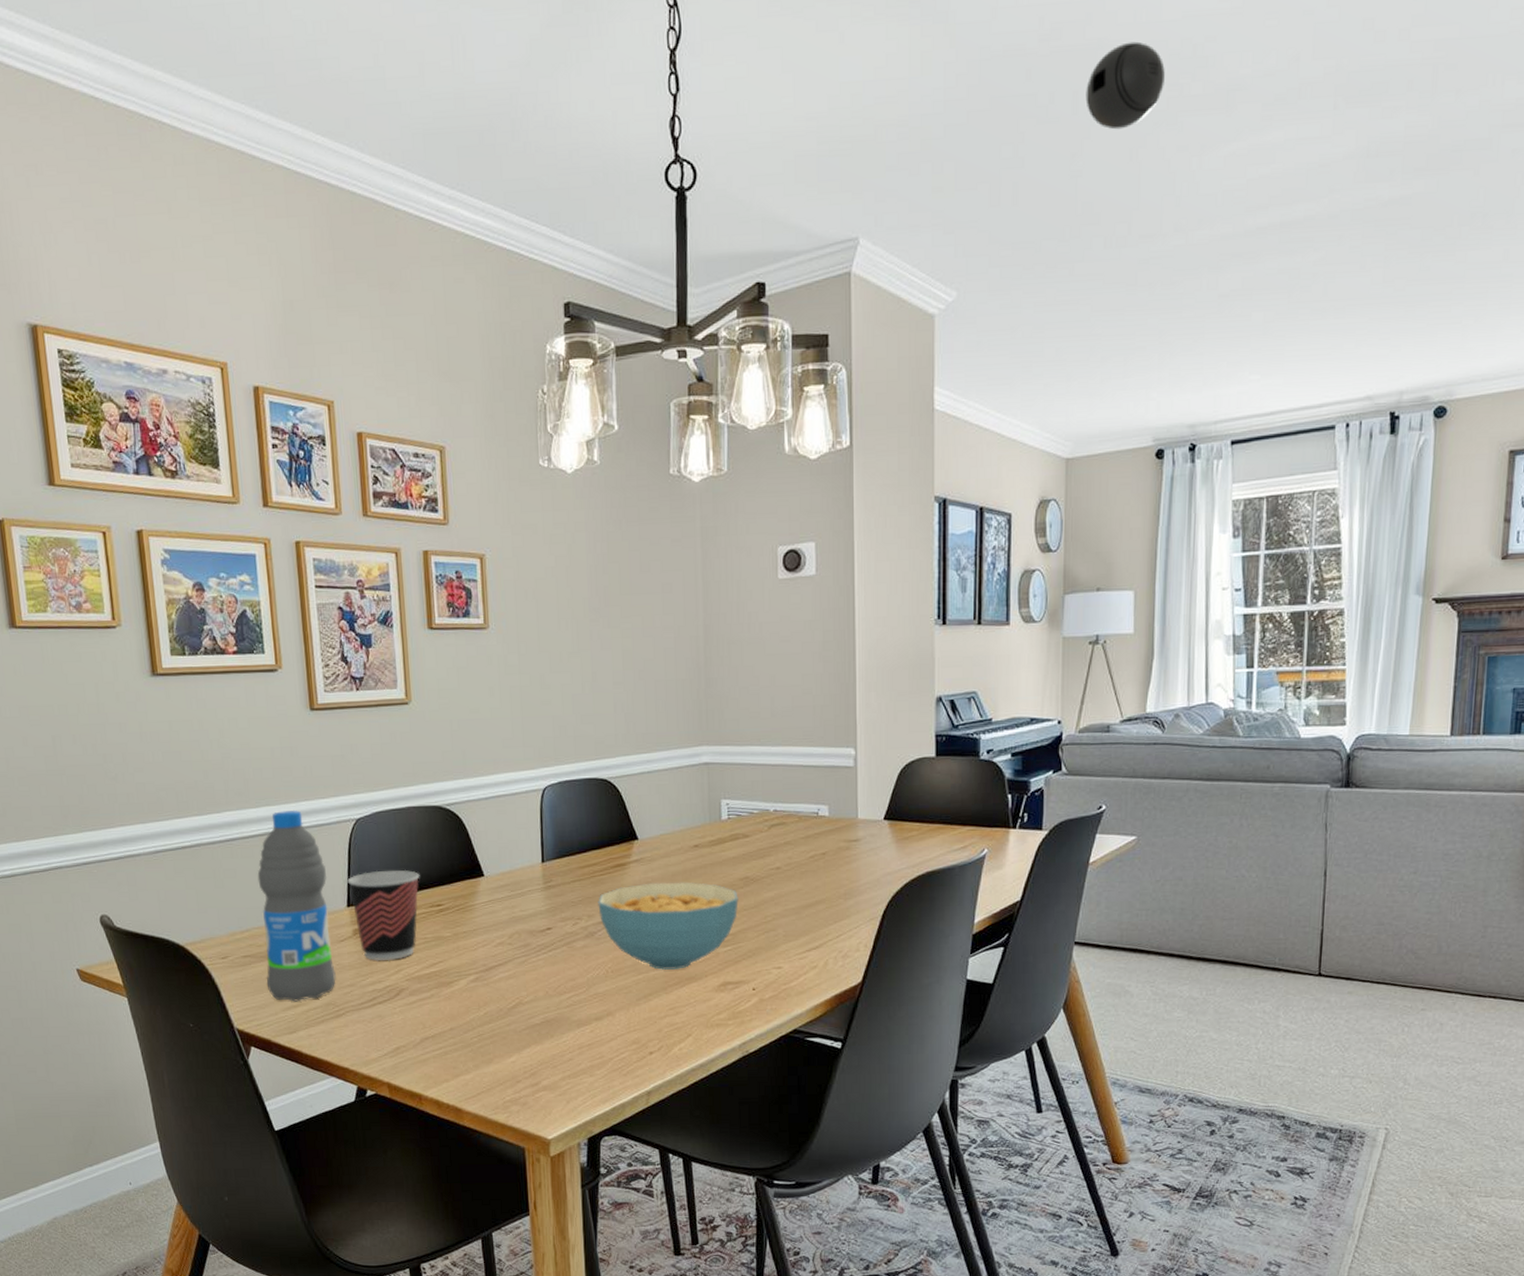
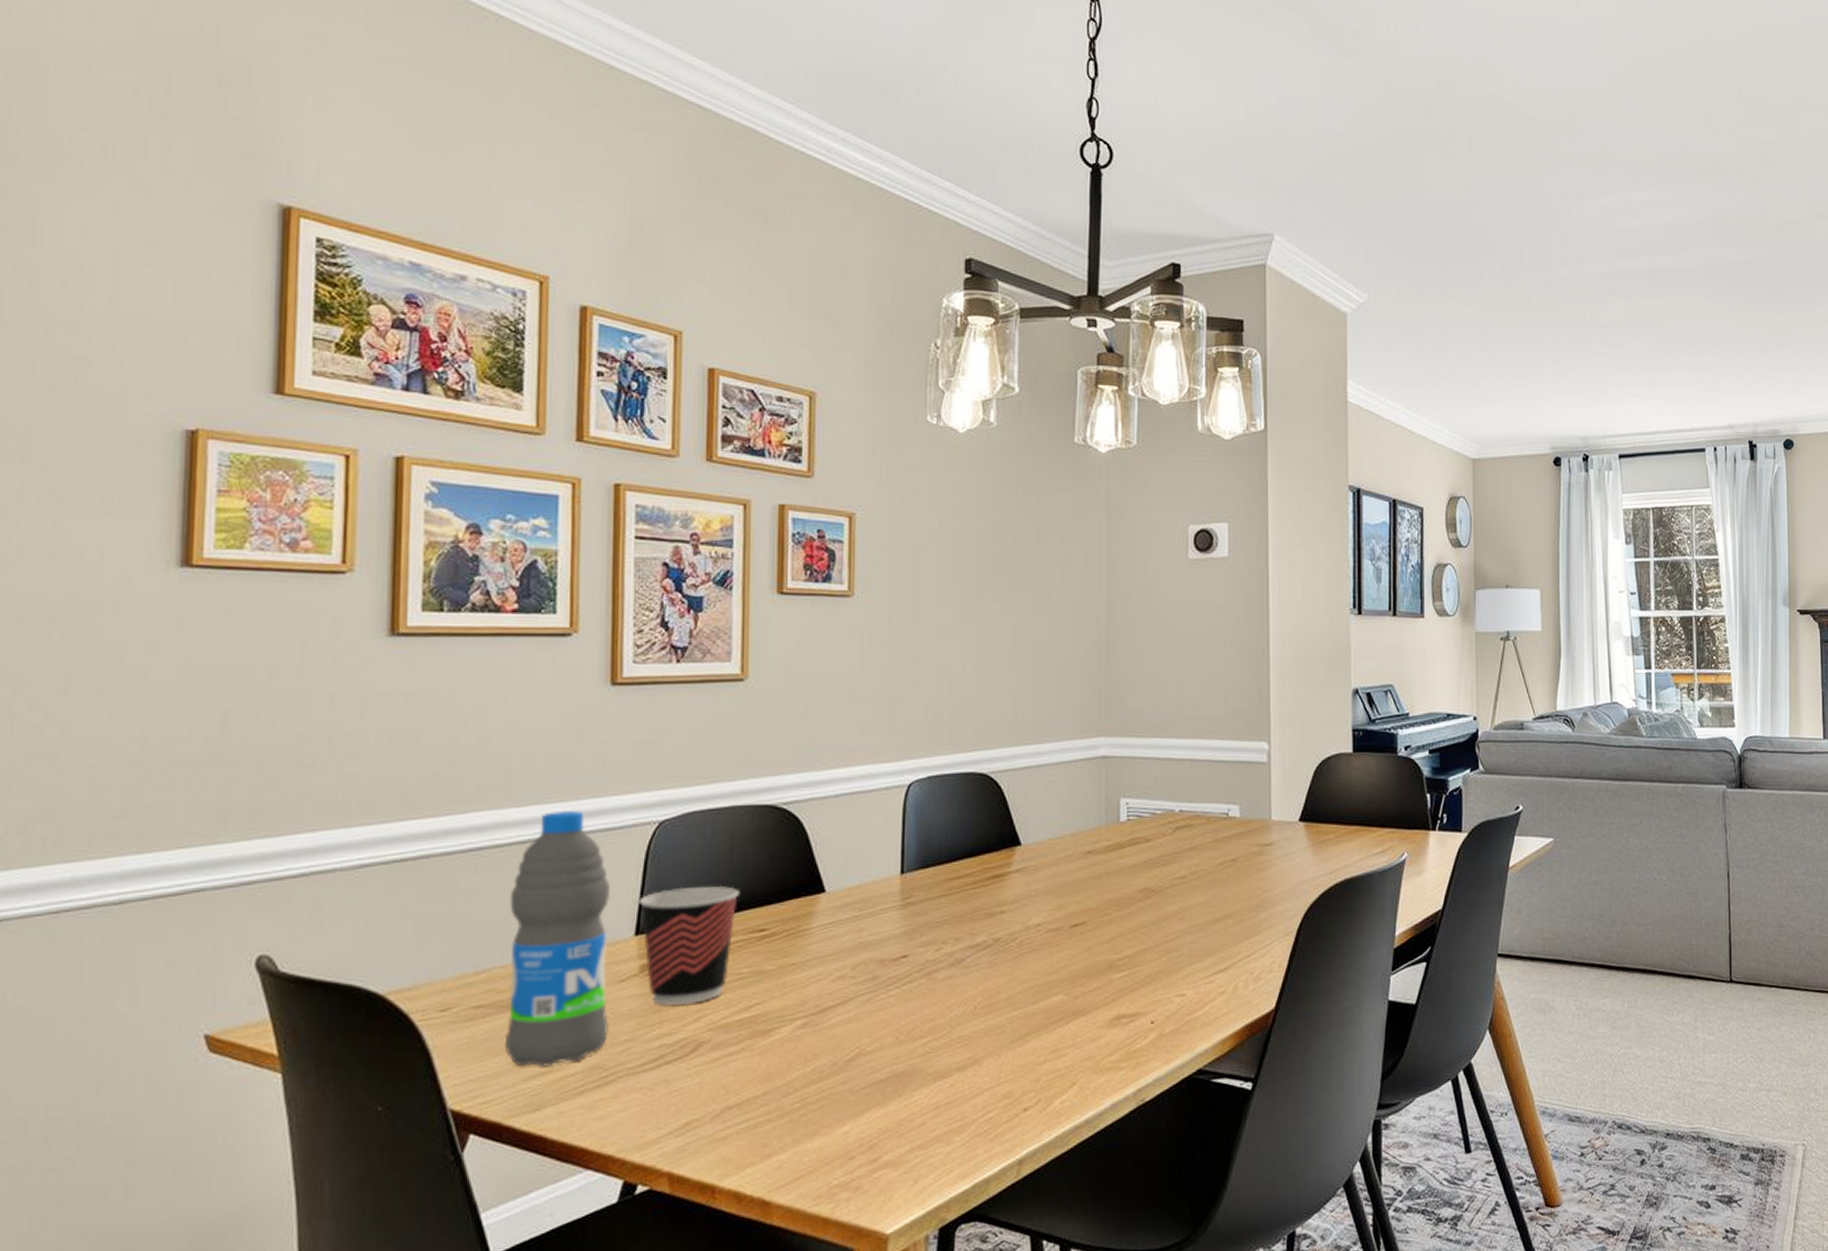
cereal bowl: present [598,882,739,970] -> none [968,895,1137,1003]
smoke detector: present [1085,41,1165,130] -> none [1479,101,1546,172]

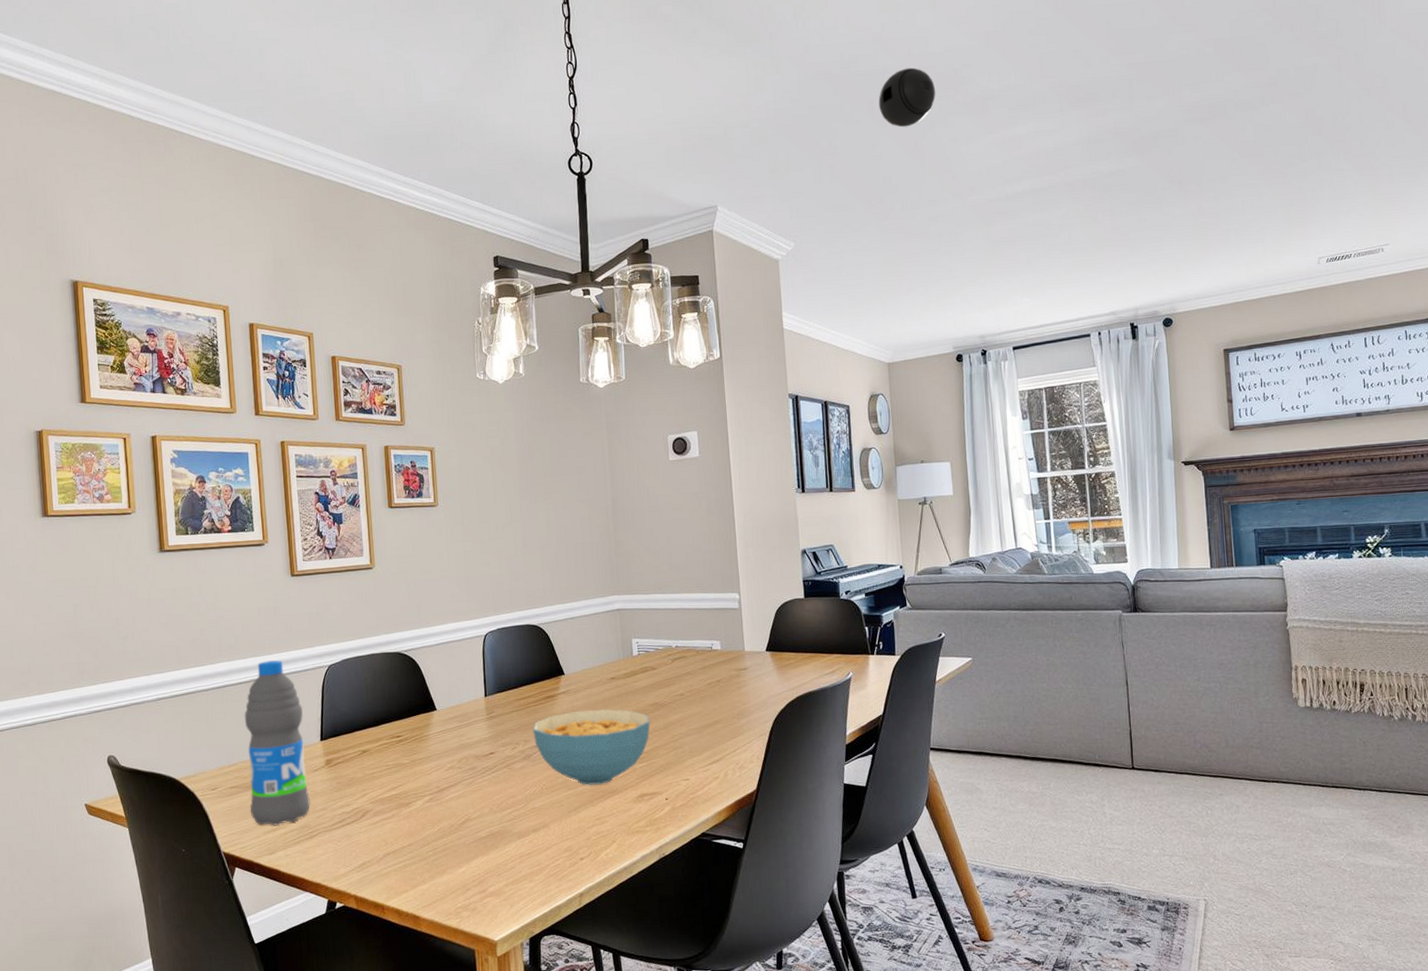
cup: present [639,885,740,1006] -> none [321,707,382,787]
cereal bowl: none [968,895,1137,1003] -> present [532,709,651,785]
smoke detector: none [1479,101,1546,172] -> present [878,67,936,128]

